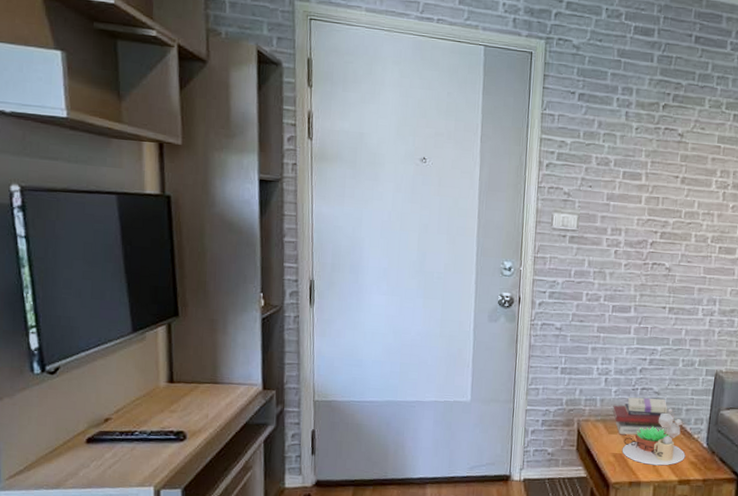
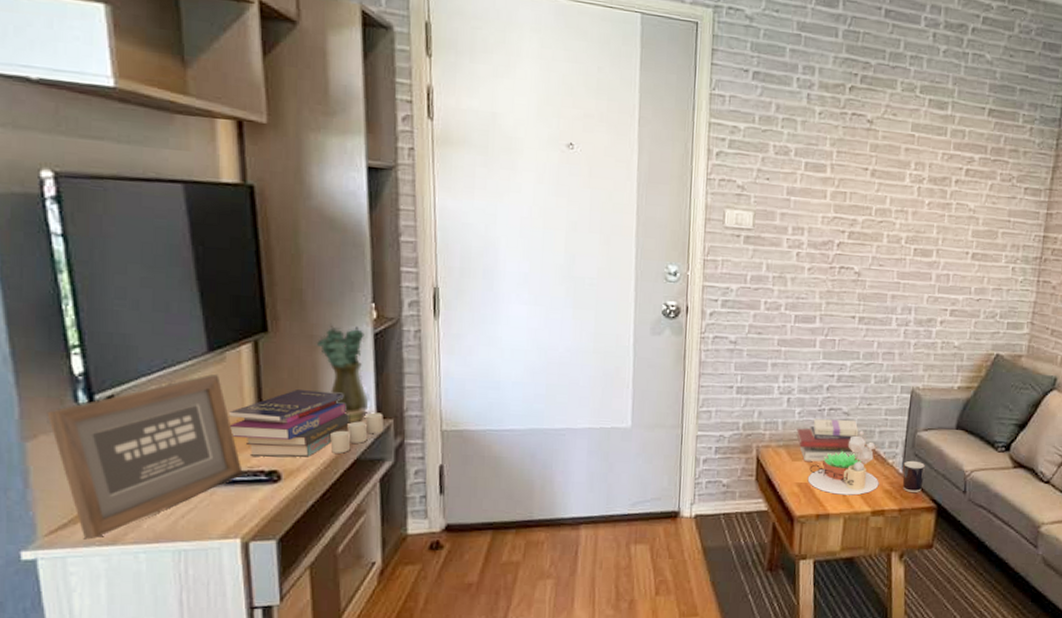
picture frame: none [10,350,157,484] -> present [47,373,243,540]
books: none [147,364,242,421] -> present [229,390,351,457]
vase: none [216,311,257,393] -> present [316,324,369,423]
candle: none [224,384,268,418] -> present [329,412,384,454]
mug: none [706,436,728,466] -> present [902,460,926,493]

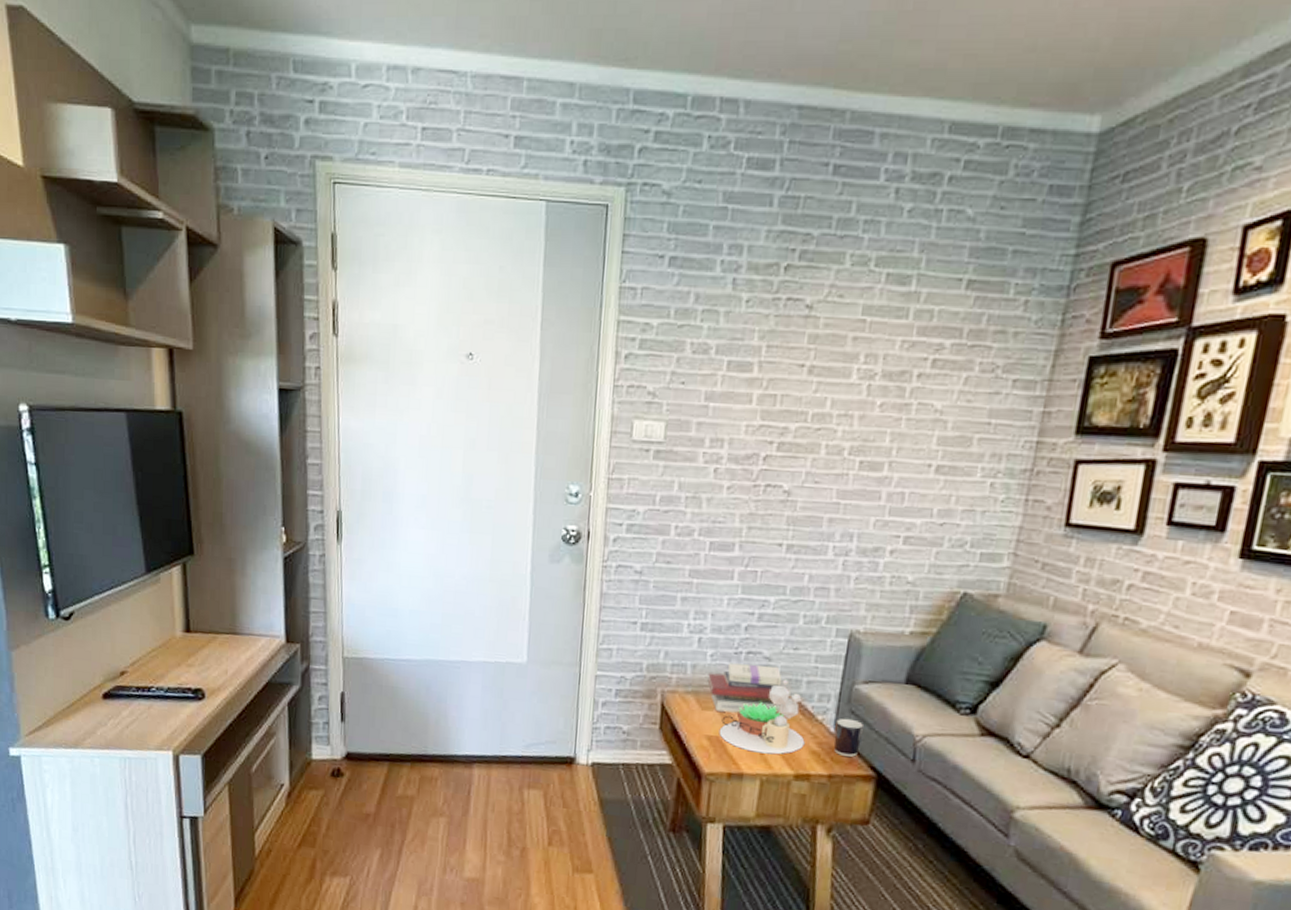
picture frame: present [47,373,243,540] -> none [26,594,174,742]
books: present [229,390,351,457] -> none [163,611,263,678]
vase: present [316,324,369,423] -> none [234,548,279,646]
candle: present [329,412,384,454] -> none [245,636,292,676]

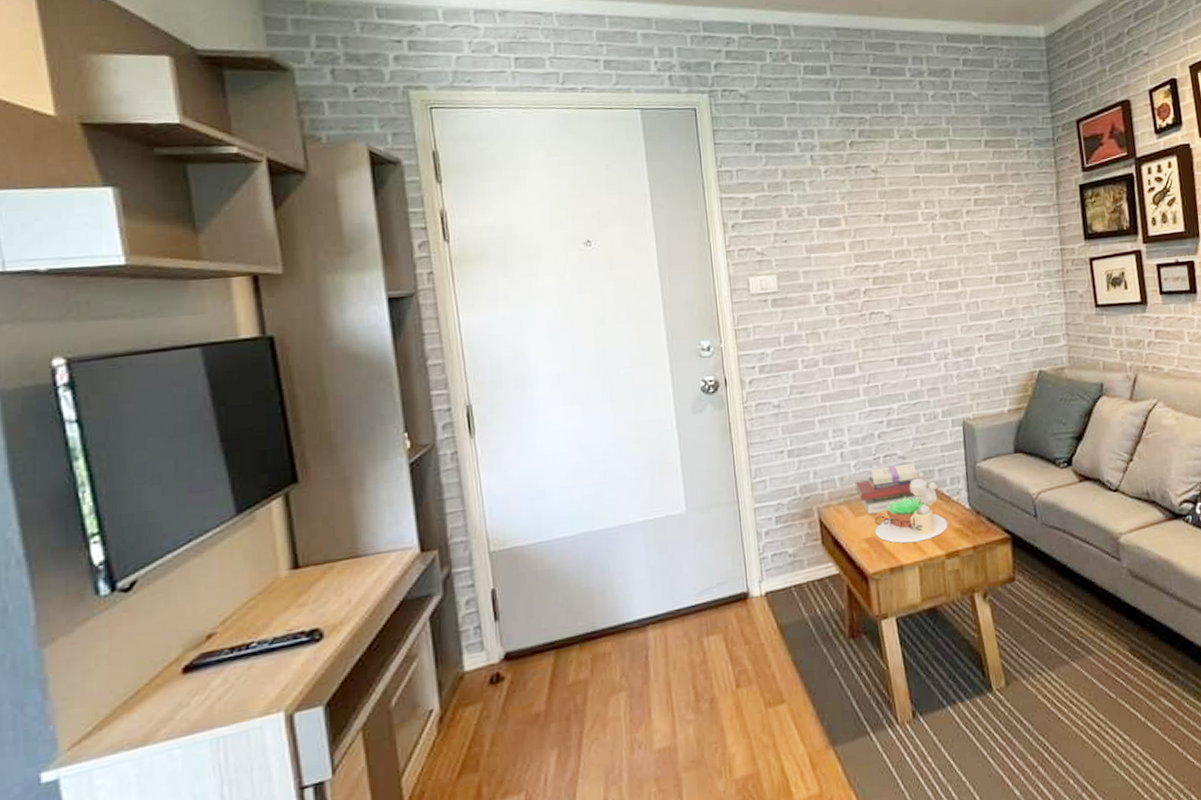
mug: present [833,717,865,758] -> none [969,492,993,527]

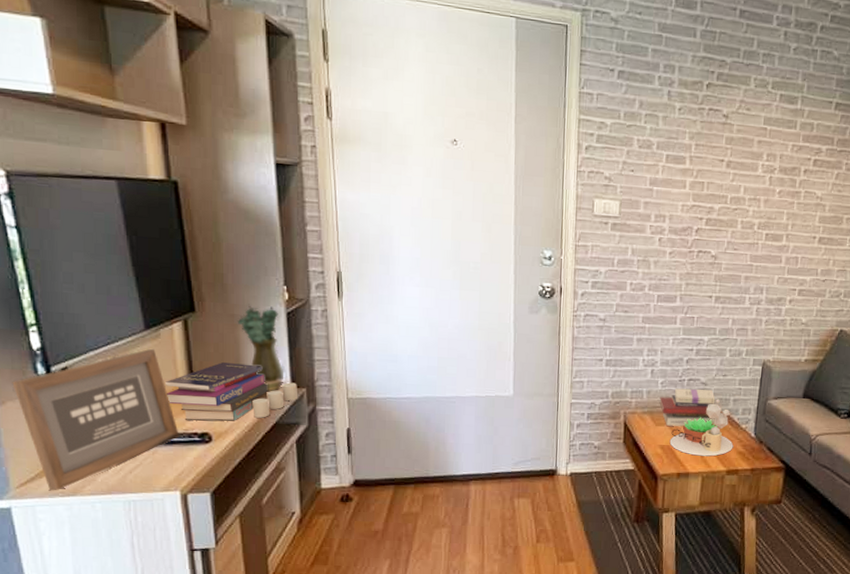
picture frame: none [66,536,282,746] -> present [12,348,179,491]
books: none [263,533,393,618] -> present [165,362,269,421]
vase: none [349,459,411,562] -> present [237,305,285,391]
candle: none [371,545,429,598] -> present [251,382,298,418]

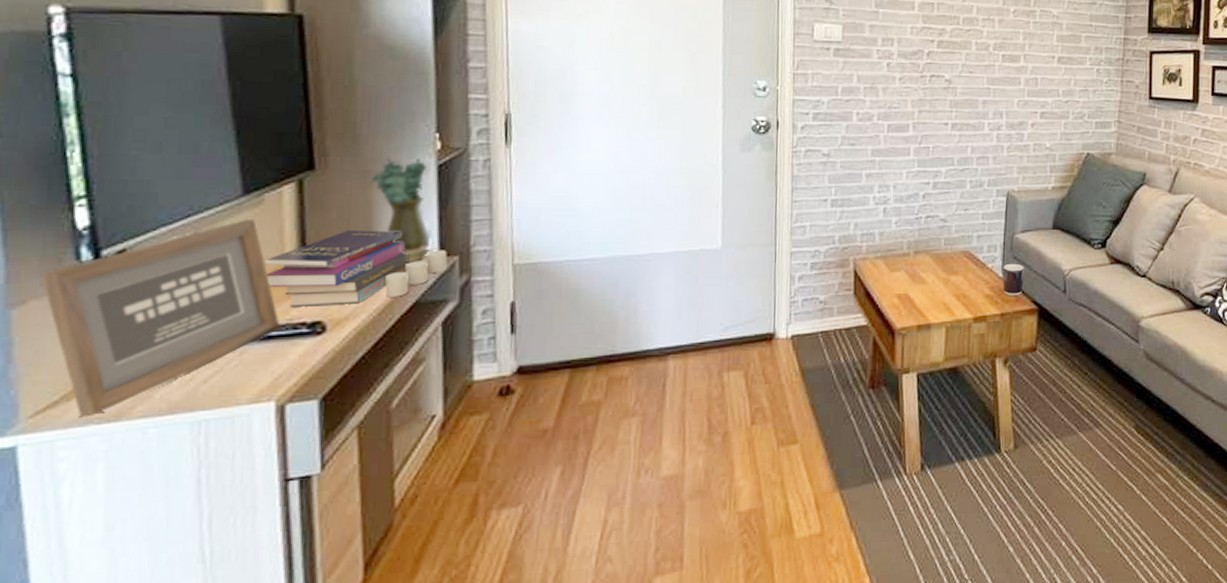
books: present [659,388,715,427] -> none [894,226,958,271]
succulent plant: present [669,399,734,457] -> none [907,236,980,303]
mug: none [754,425,776,455] -> present [1002,263,1025,297]

